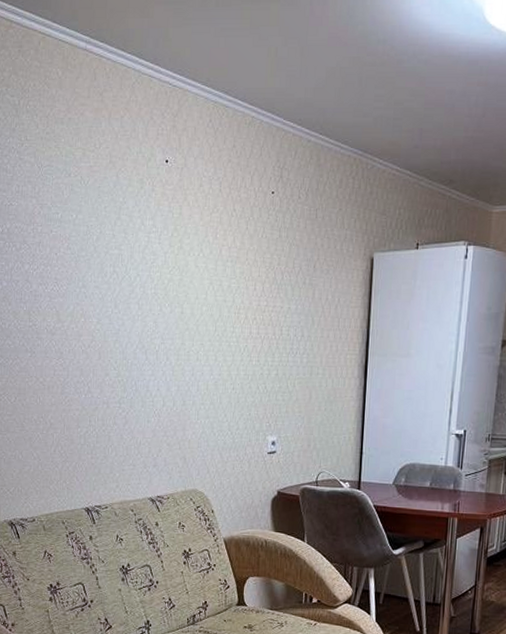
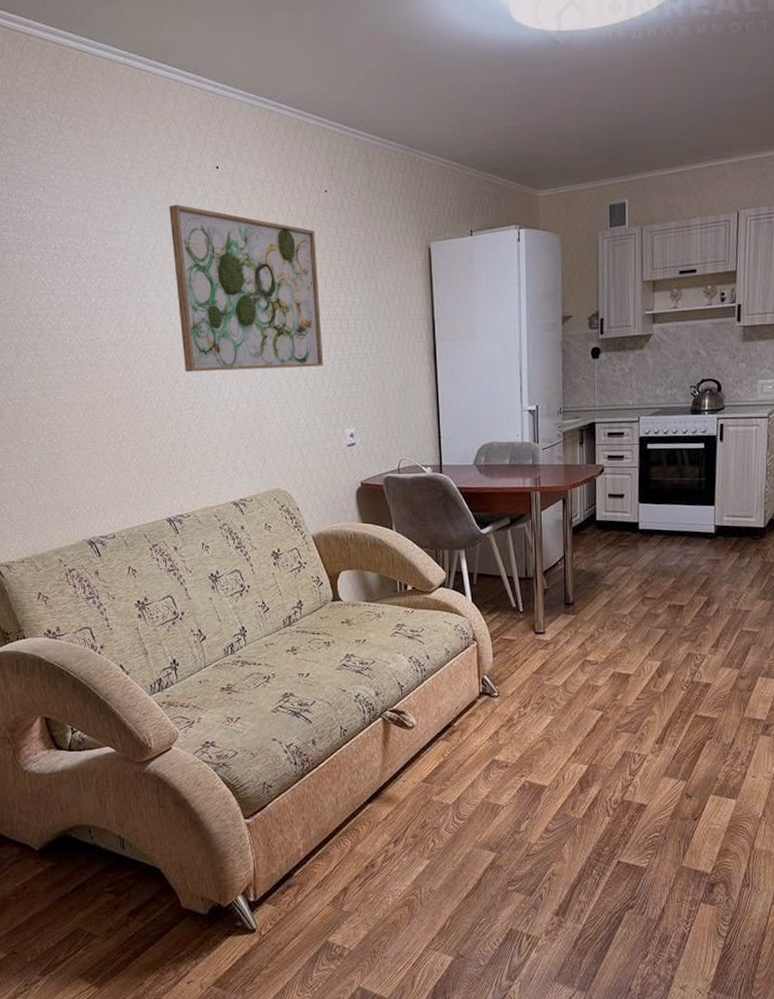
wall art: none [115,196,258,372] -> present [169,204,324,372]

